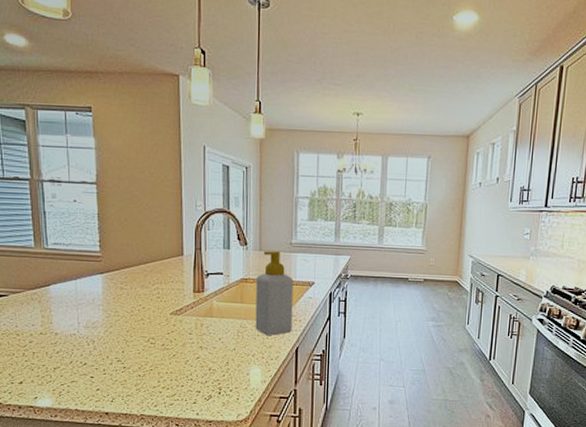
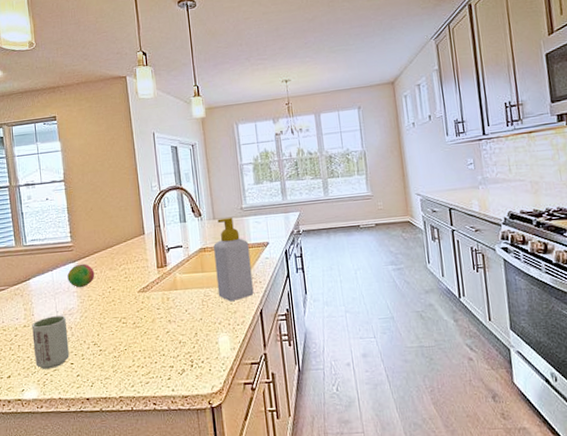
cup: none [49,327,90,380] -> present [32,315,69,369]
fruit: none [93,276,124,301] -> present [67,263,95,287]

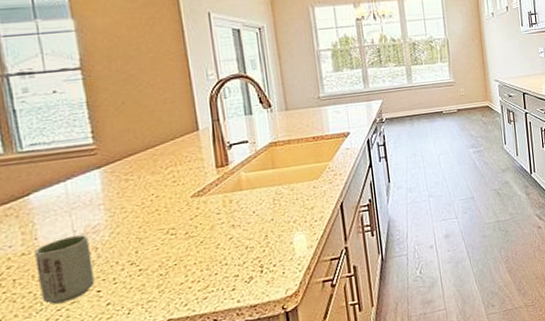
fruit: present [67,263,95,287] -> none [89,169,130,199]
soap bottle: present [213,217,254,301] -> none [286,107,333,197]

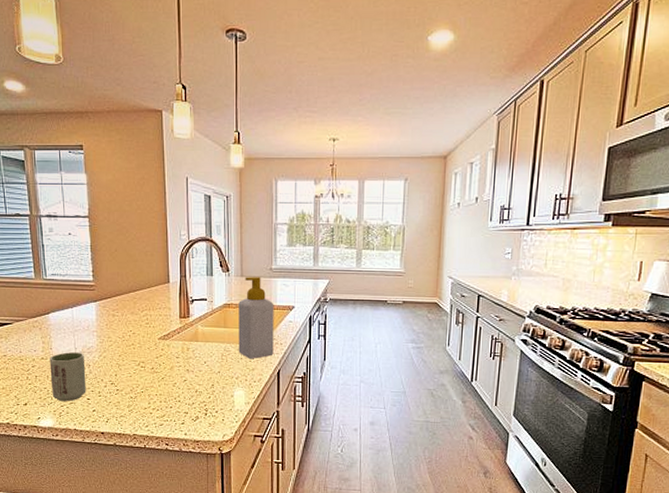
soap bottle: none [286,107,333,197] -> present [238,276,274,359]

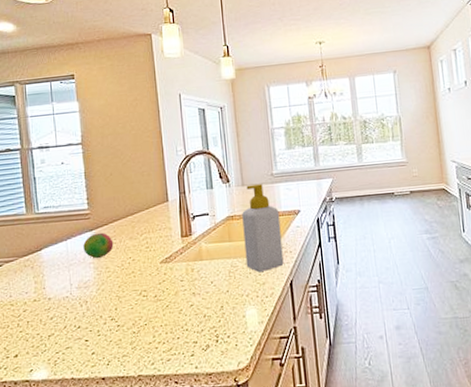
cup: present [50,352,86,401] -> none [43,288,84,347]
fruit: none [88,304,116,327] -> present [83,232,114,258]

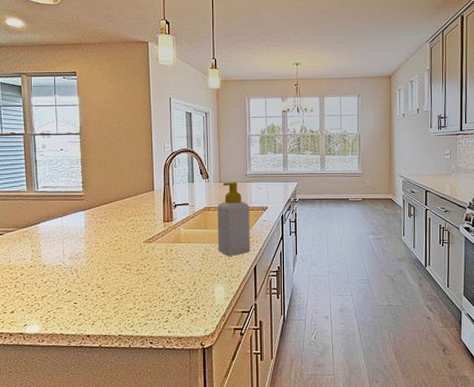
fruit: present [83,232,114,258] -> none [77,212,104,234]

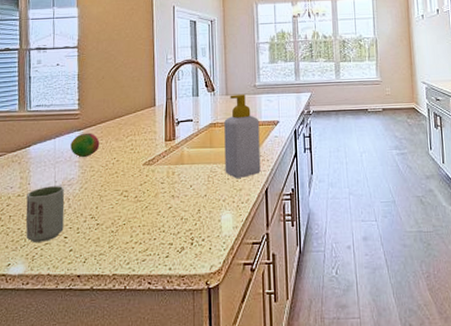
cup: none [38,259,73,307] -> present [25,186,65,242]
fruit: none [77,212,104,234] -> present [70,132,100,157]

